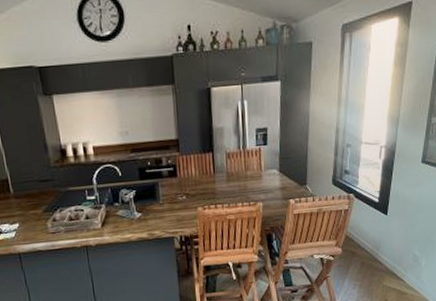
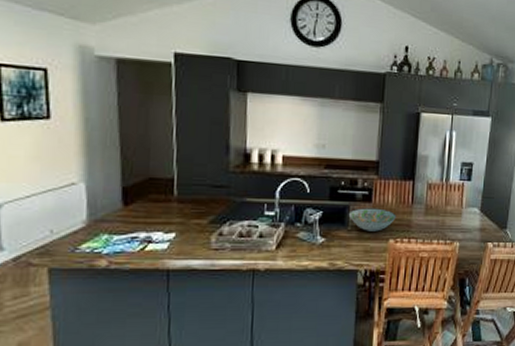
decorative bowl: none [158,181,202,203] -> present [348,208,397,232]

